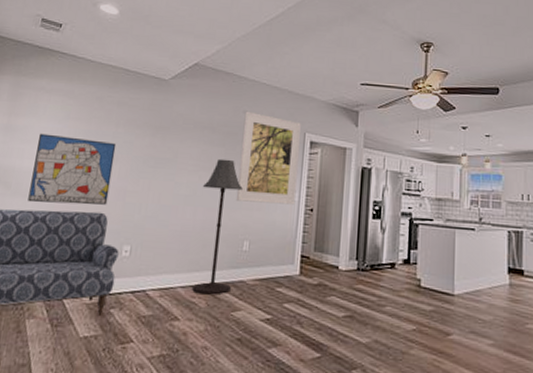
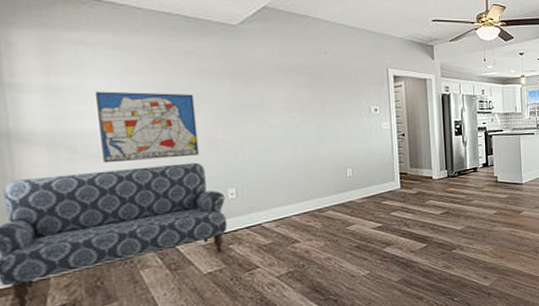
floor lamp: present [192,158,243,295] -> none [298,99,342,218]
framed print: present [235,111,301,205] -> none [326,52,387,135]

